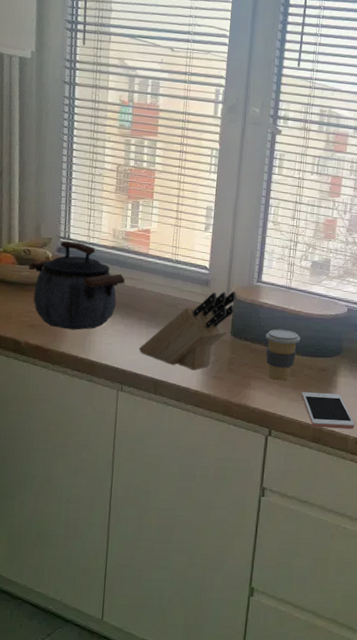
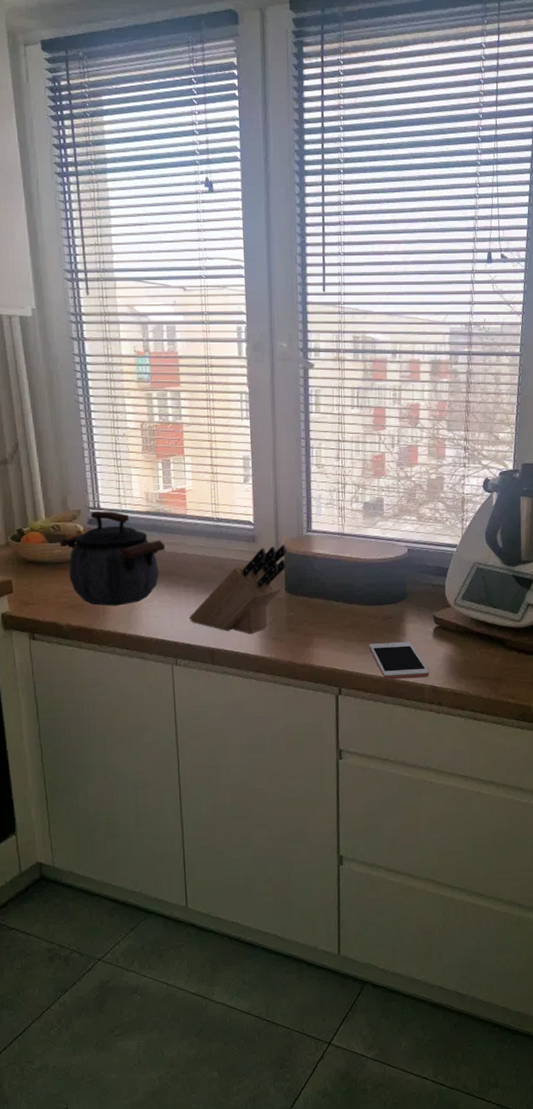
coffee cup: present [266,329,300,381] -> none [323,579,361,635]

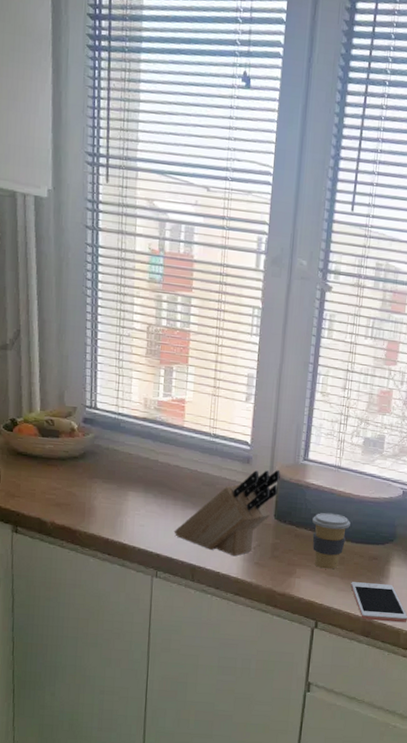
kettle: present [60,510,166,606] -> none [52,410,159,510]
coffee cup: none [323,579,361,635] -> present [312,512,350,570]

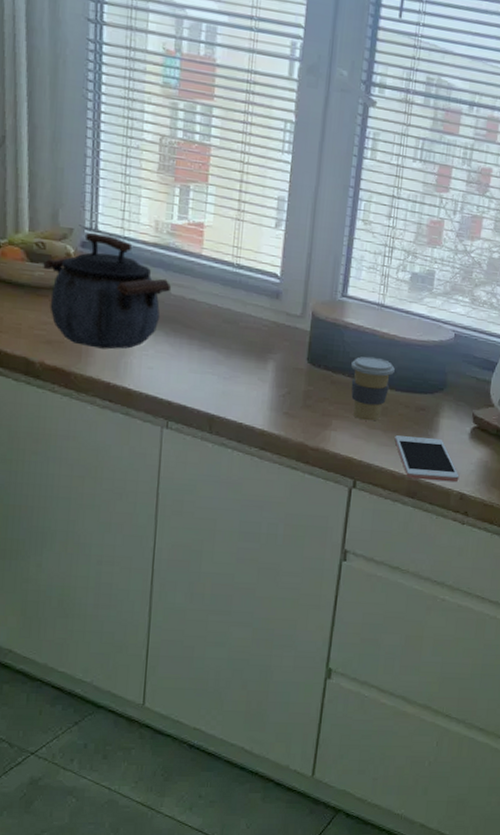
kettle: none [52,410,159,510] -> present [43,232,172,350]
knife block: present [174,470,280,556] -> none [188,307,315,405]

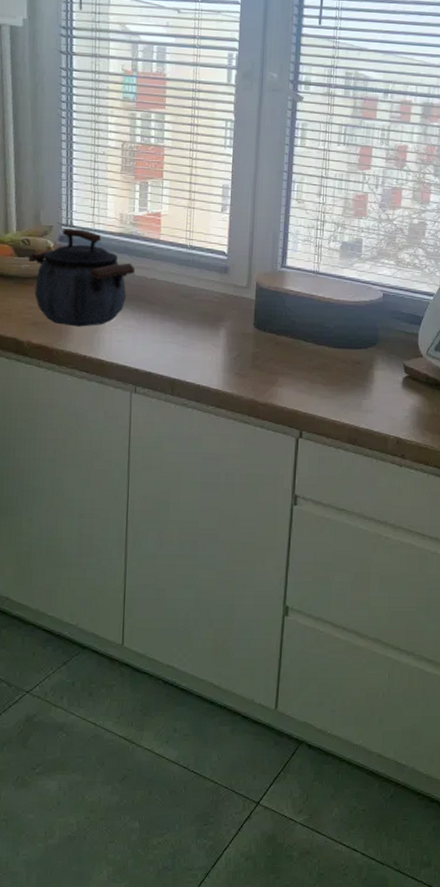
coffee cup: present [351,356,395,421] -> none [293,318,331,377]
cell phone: present [394,435,460,482] -> none [334,388,395,428]

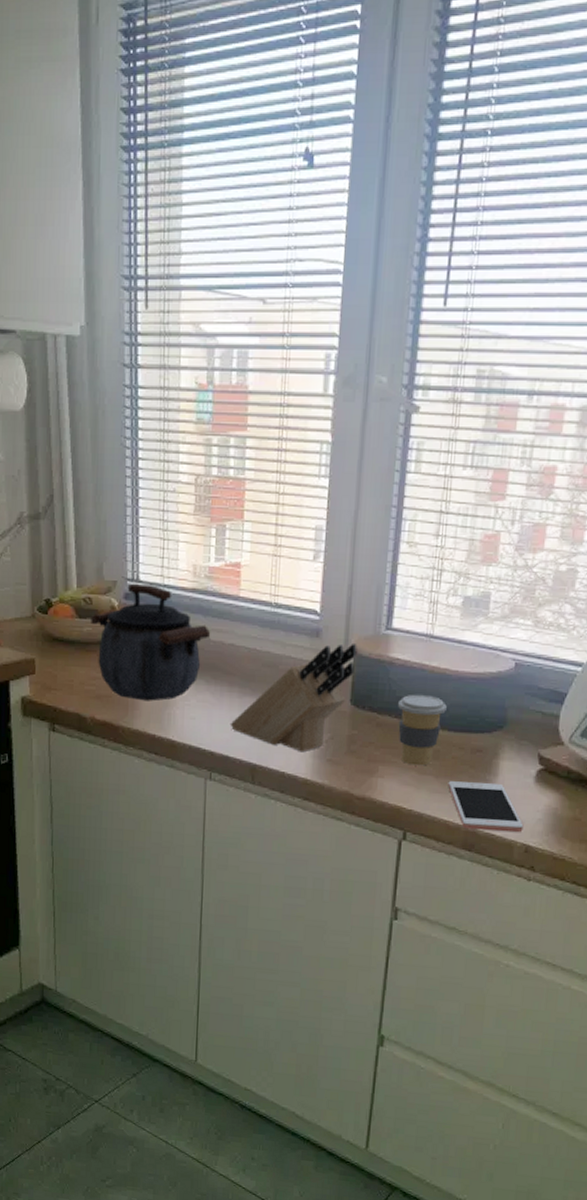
knife block: none [152,279,259,368] -> present [230,644,357,753]
coffee cup: none [293,318,331,377] -> present [398,694,447,766]
cell phone: none [334,388,395,428] -> present [448,781,524,833]

